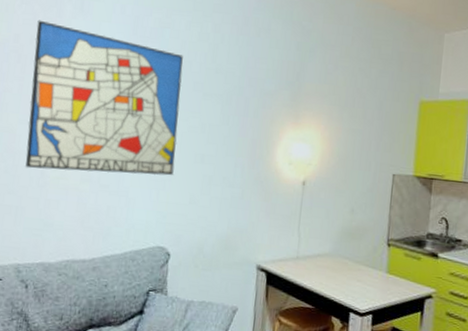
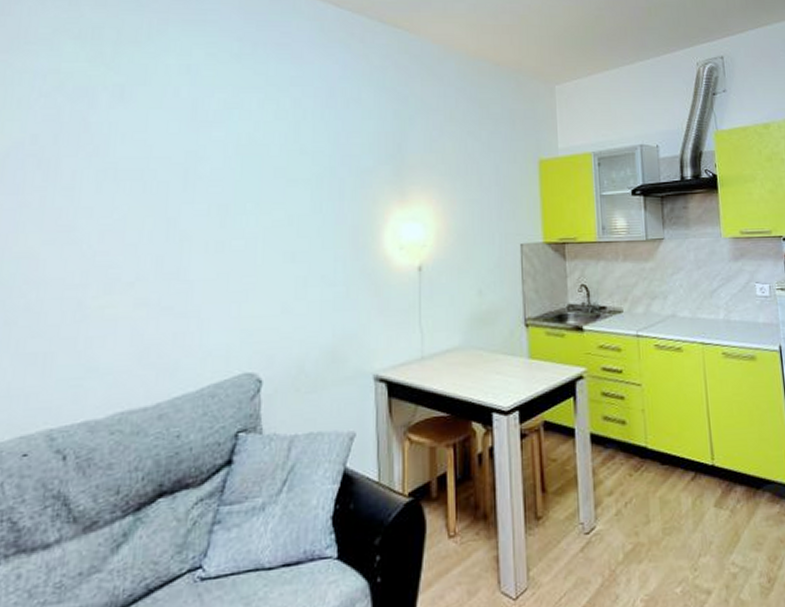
wall art: present [25,20,183,176] -> none [54,114,259,301]

